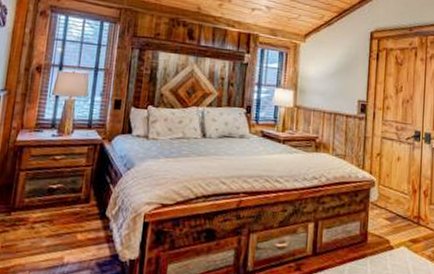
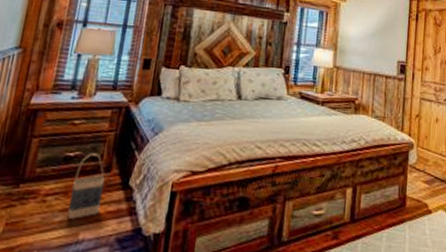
bag: none [52,186,84,244] -> present [66,153,105,219]

